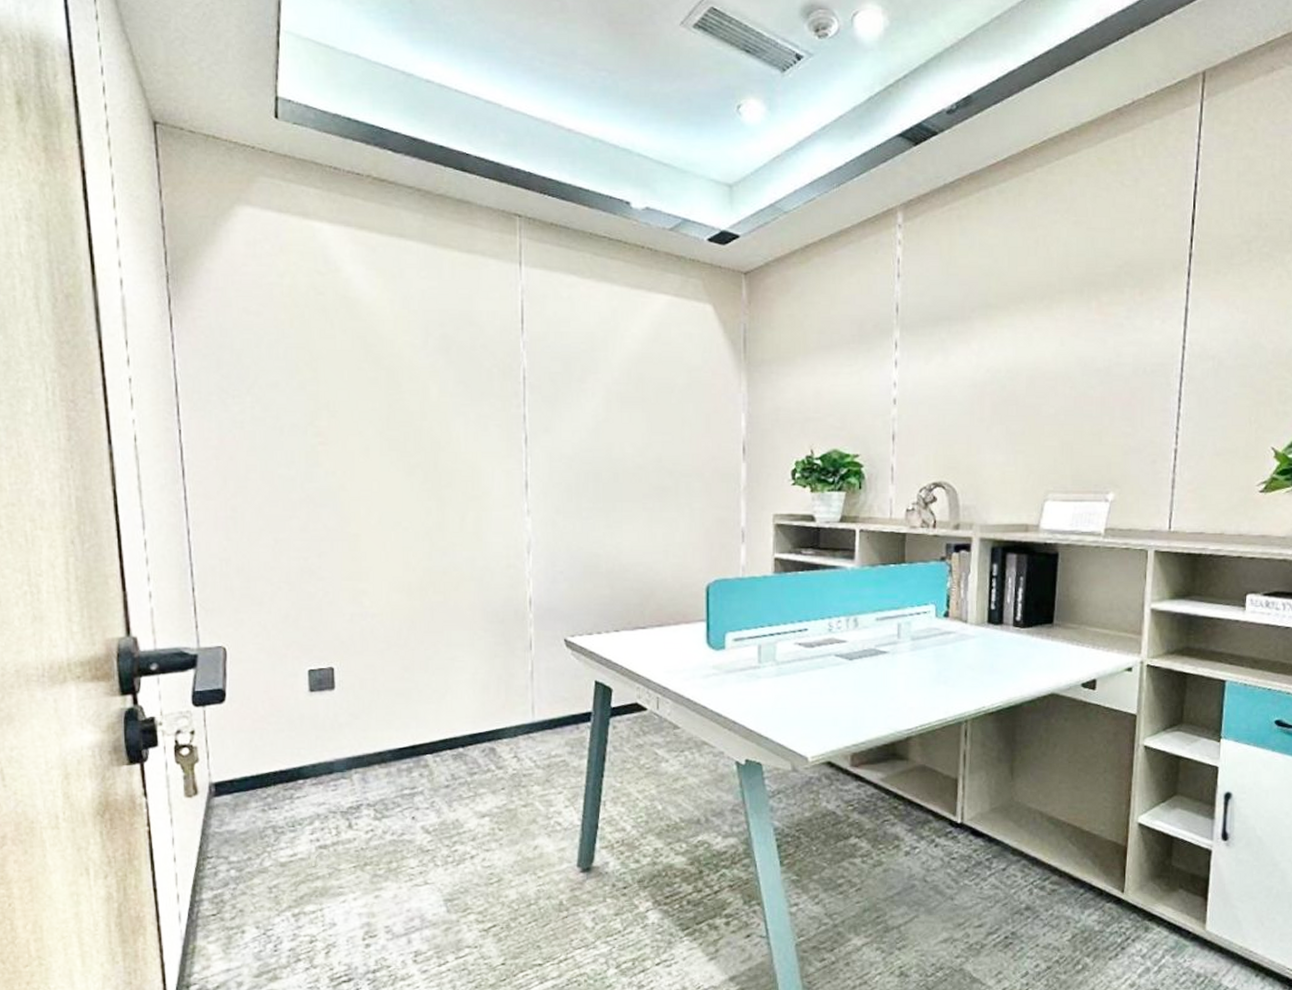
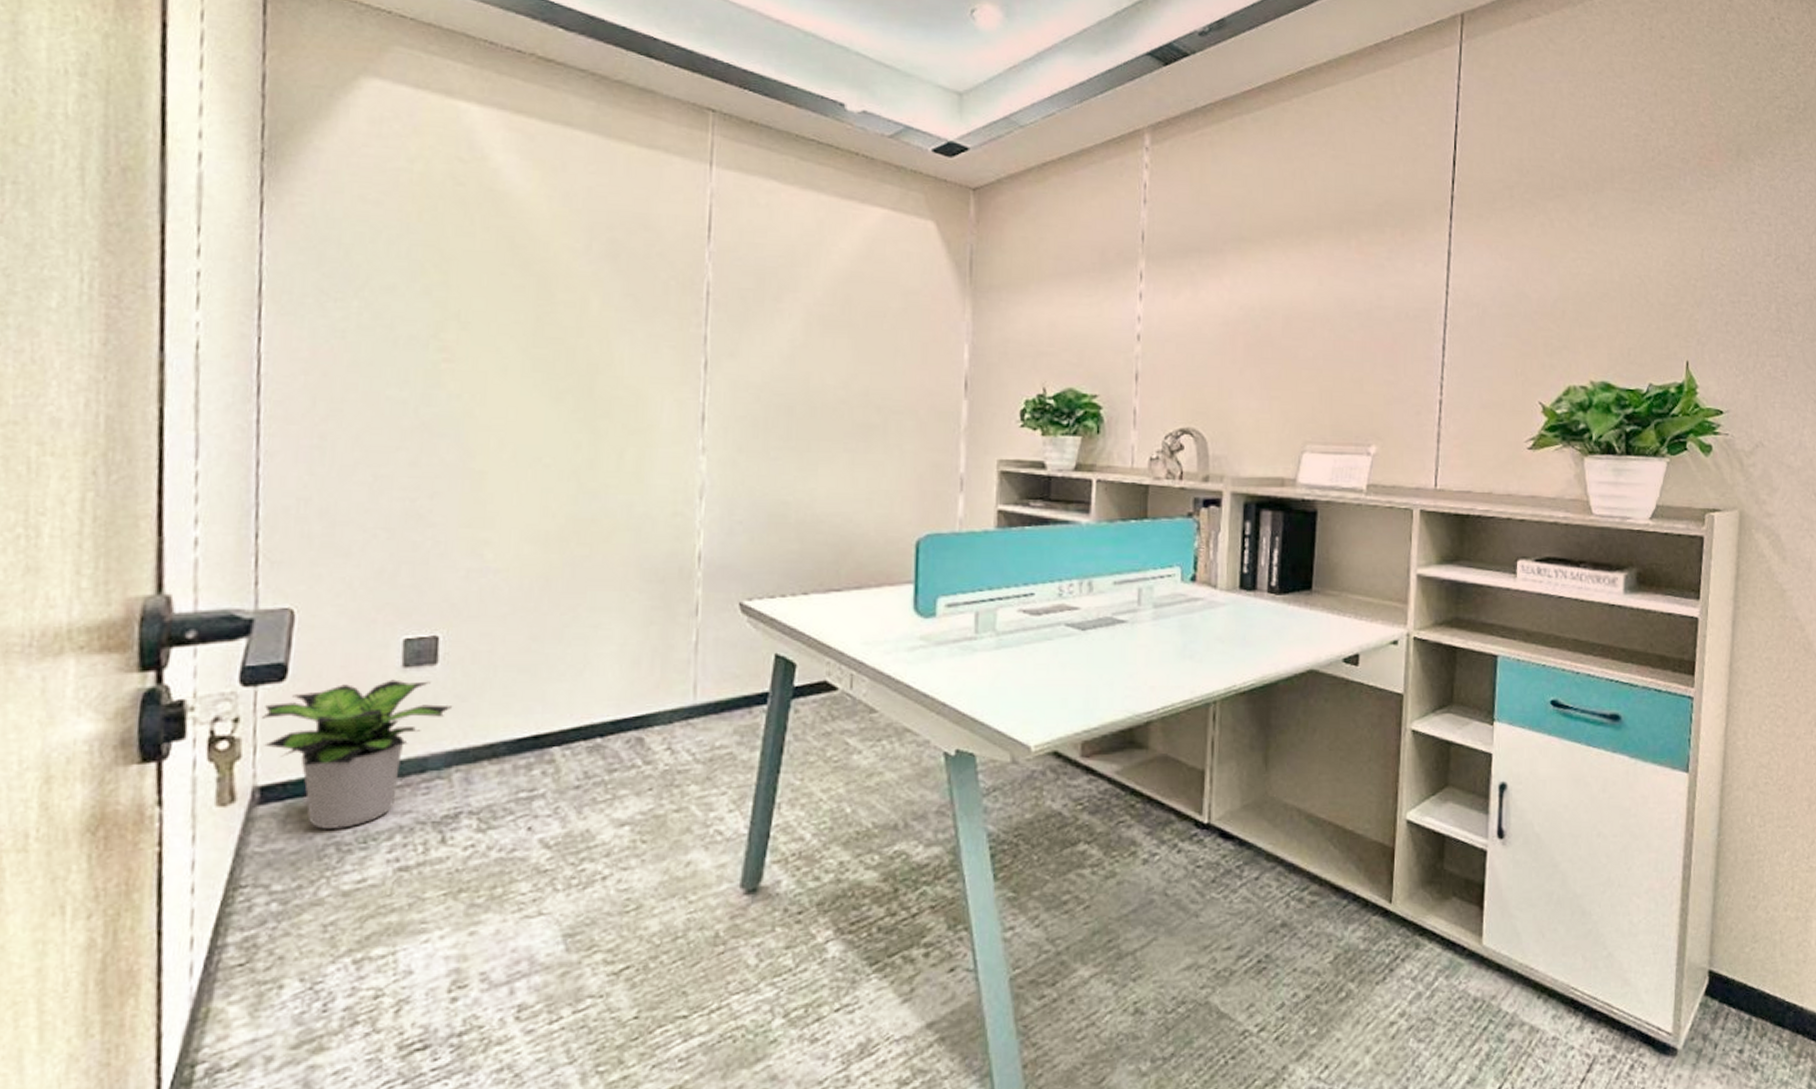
potted plant: none [210,701,349,816] -> present [261,679,453,829]

